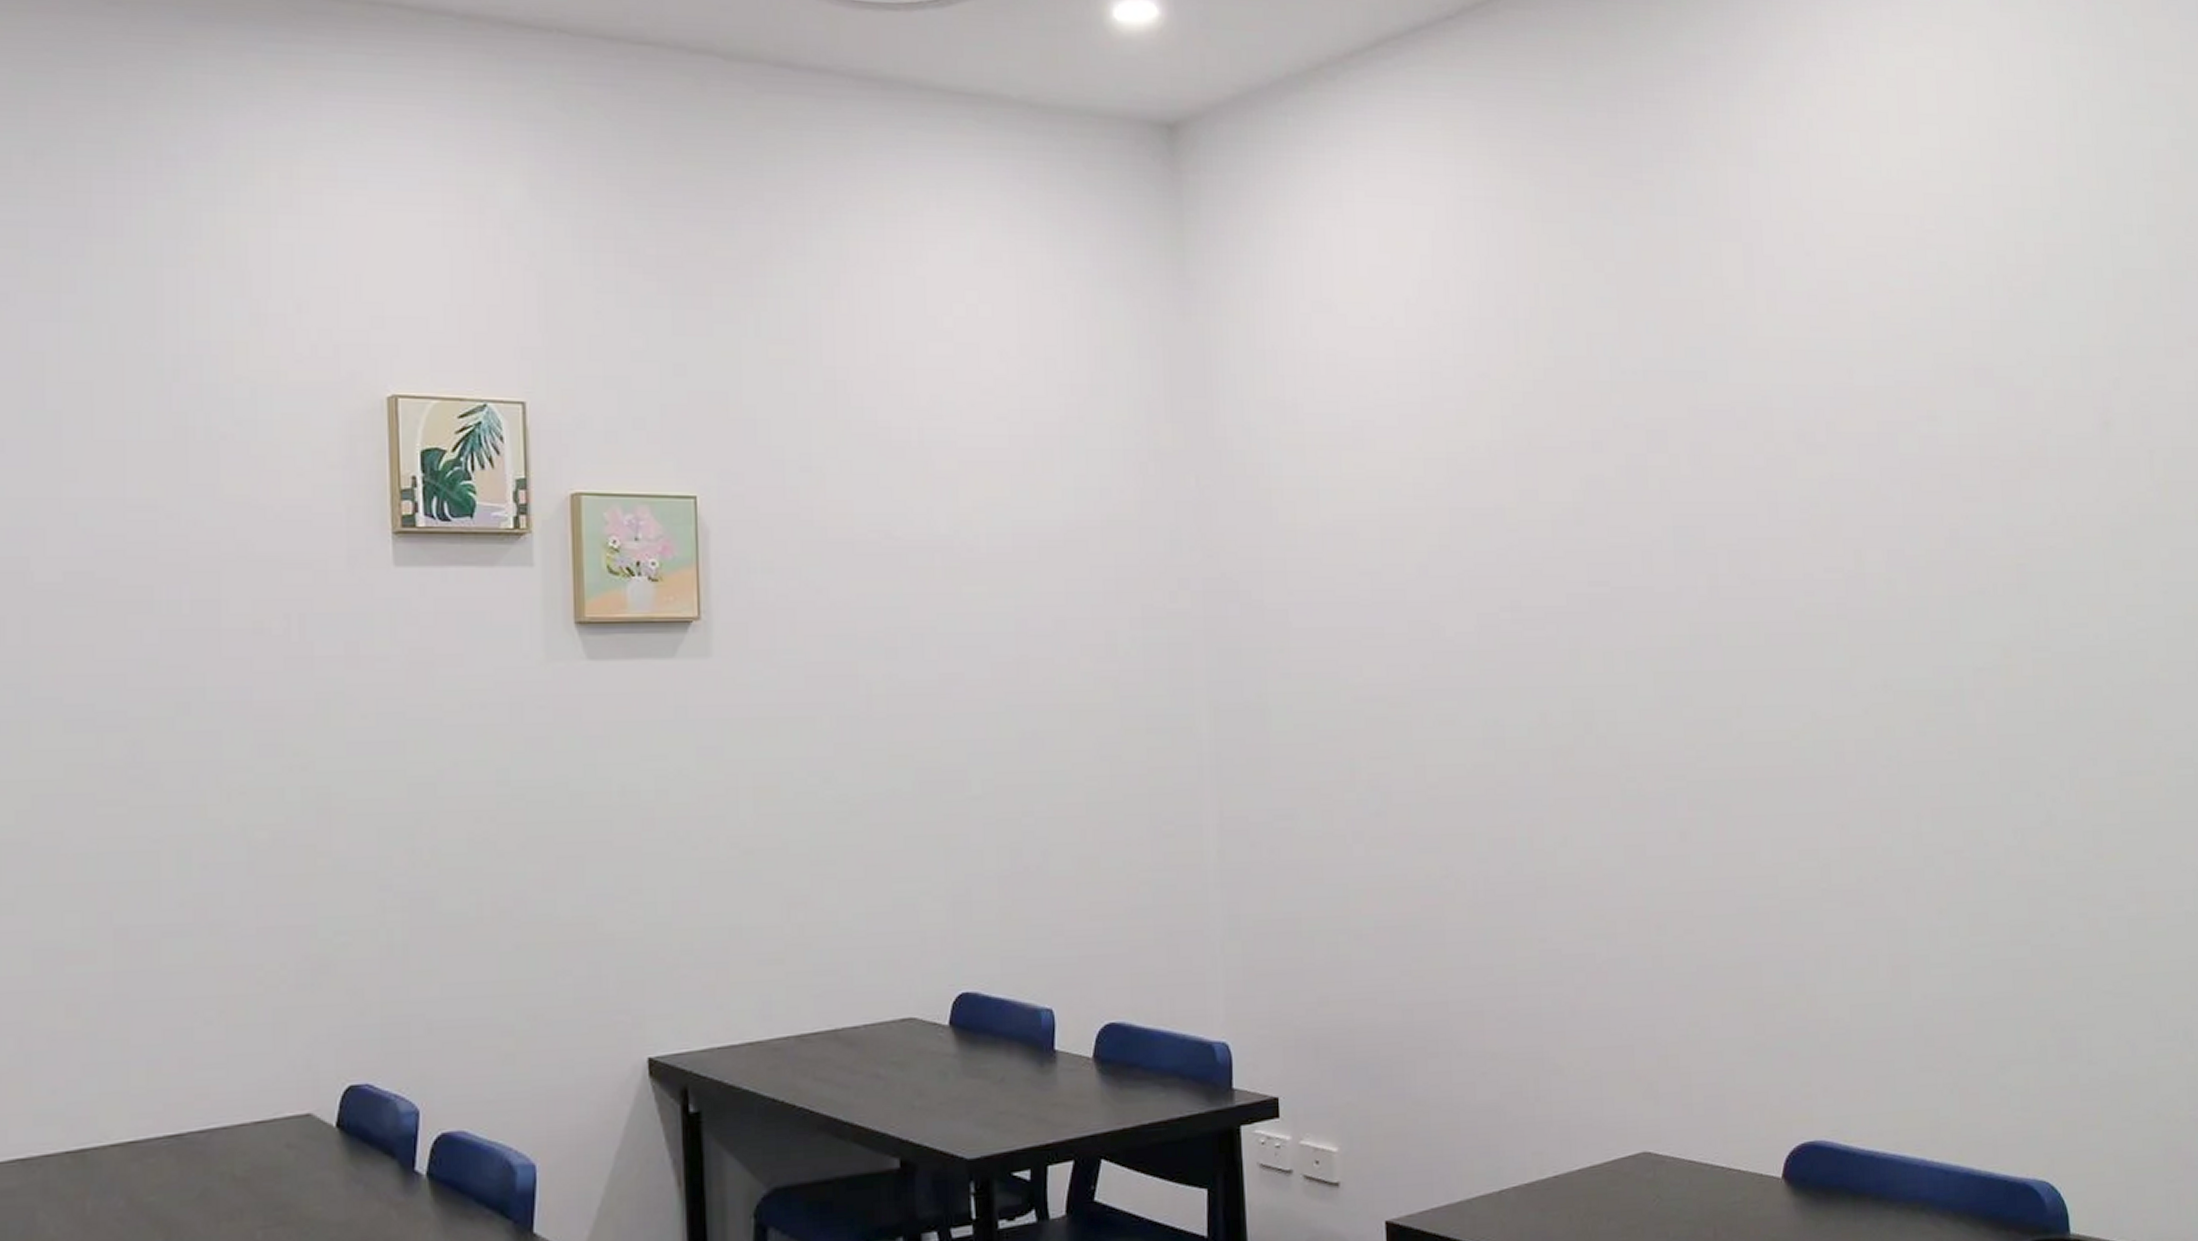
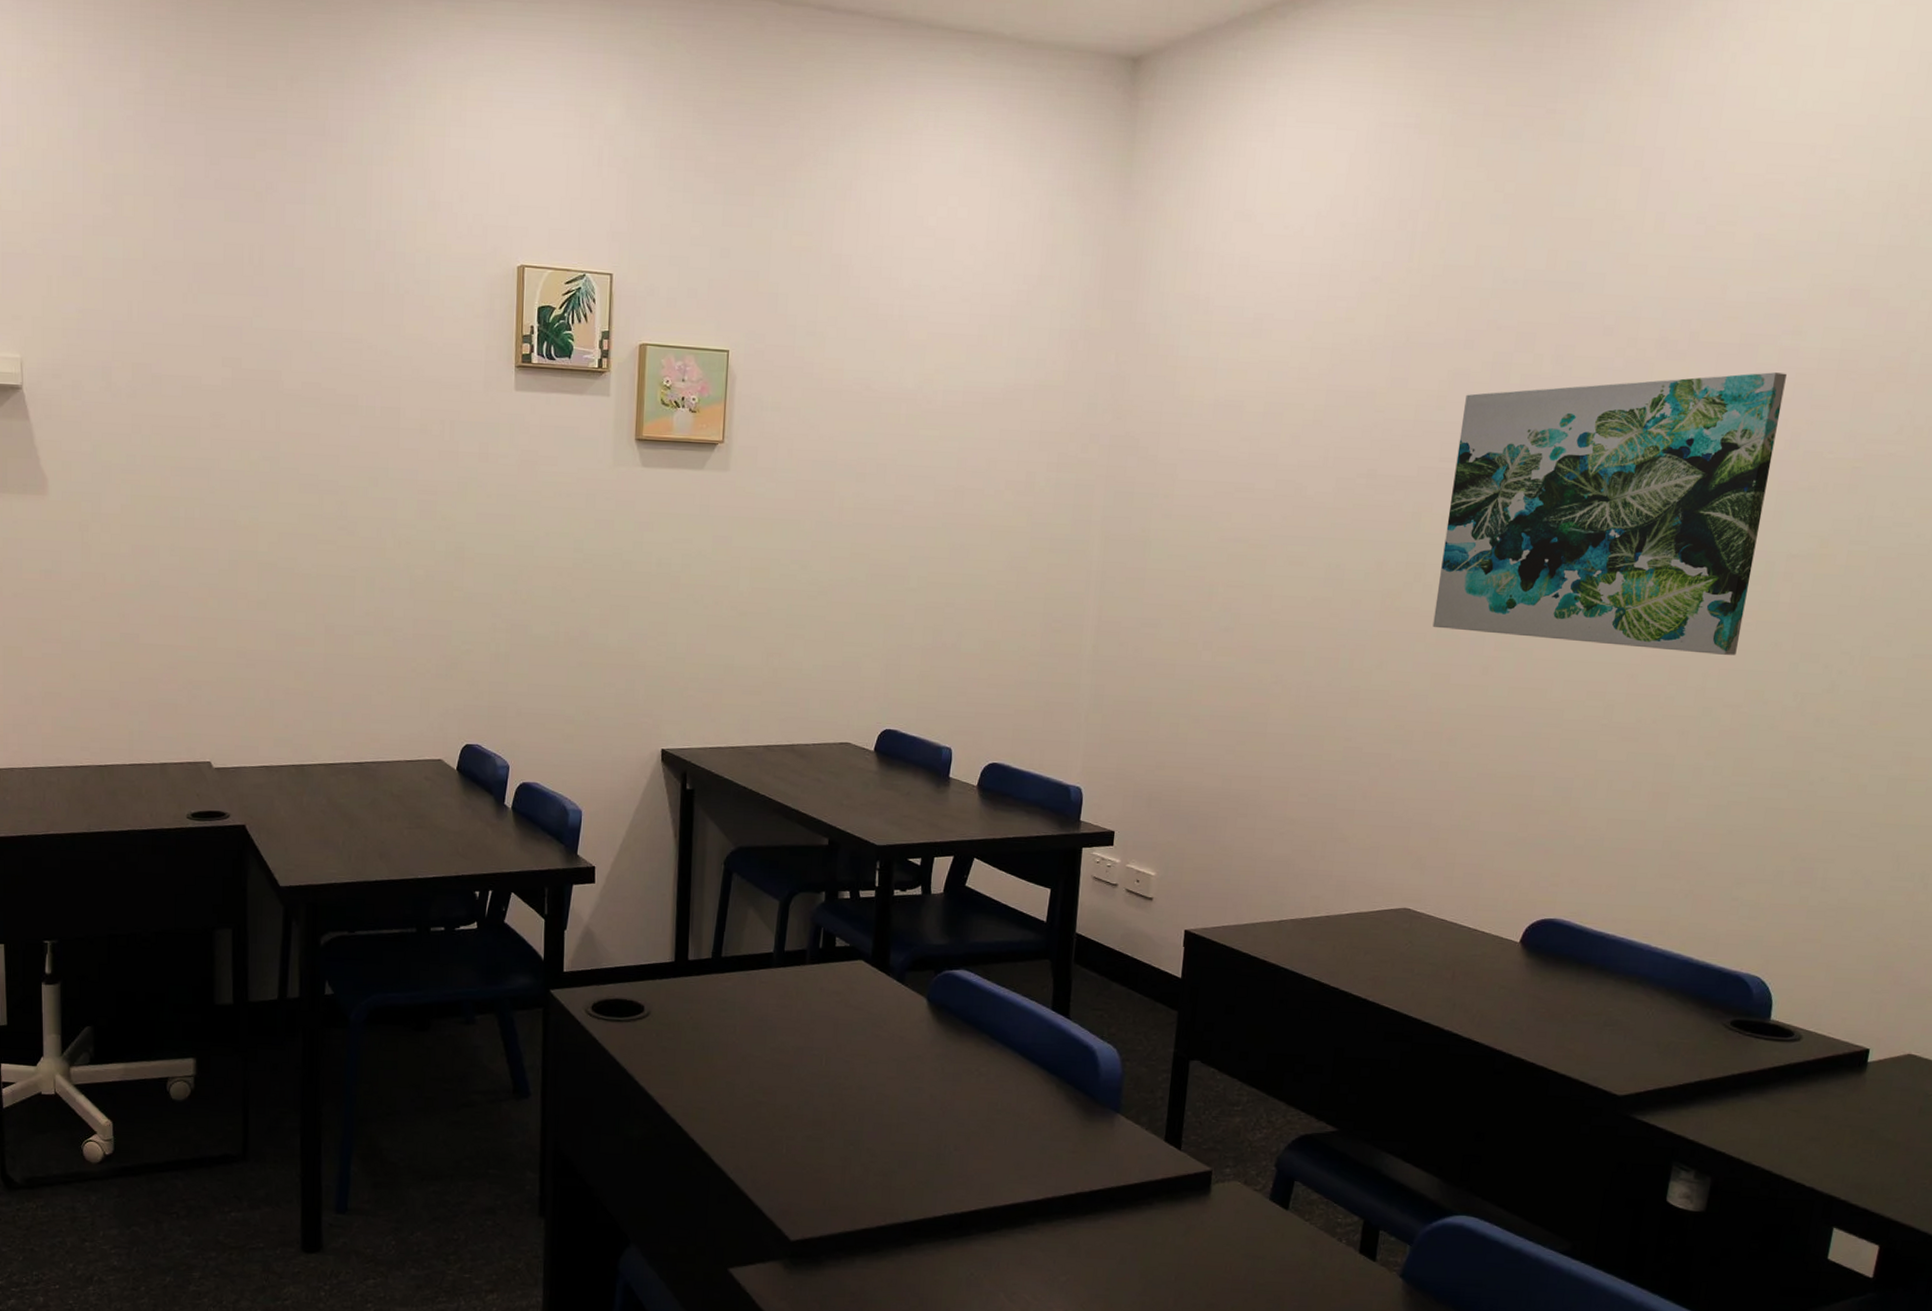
wall art: none [1604,463,1945,792] -> present [1432,372,1787,655]

